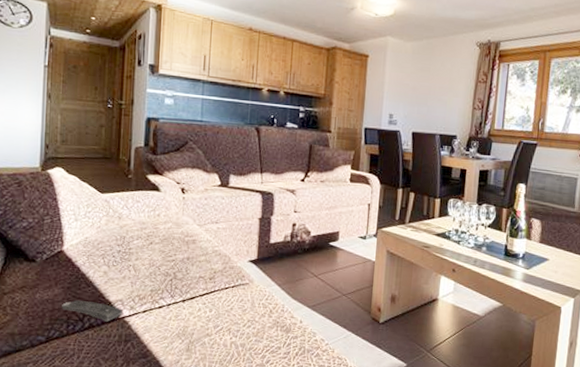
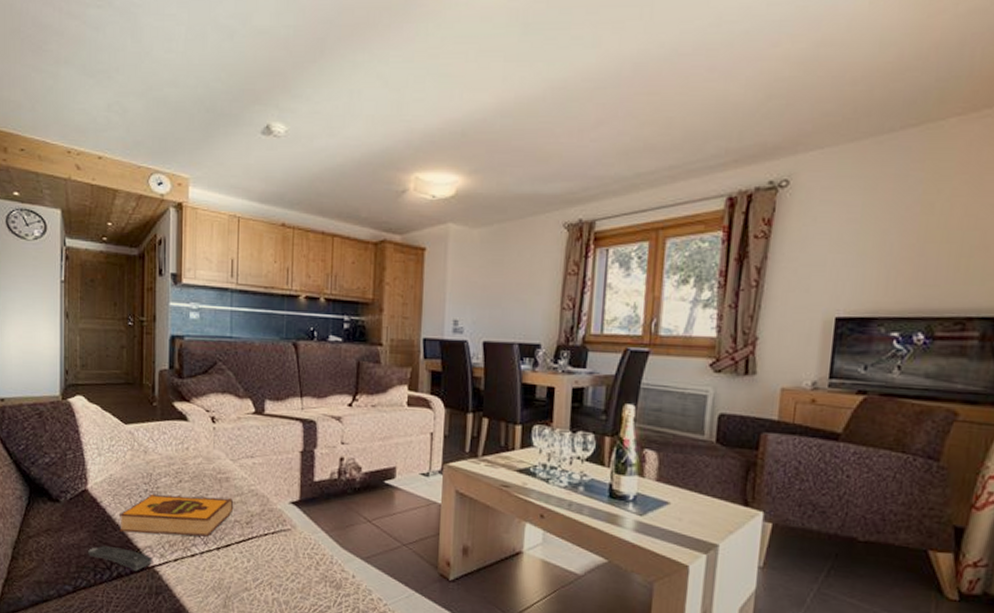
hardback book: none [93,254,199,291] -> present [119,493,234,537]

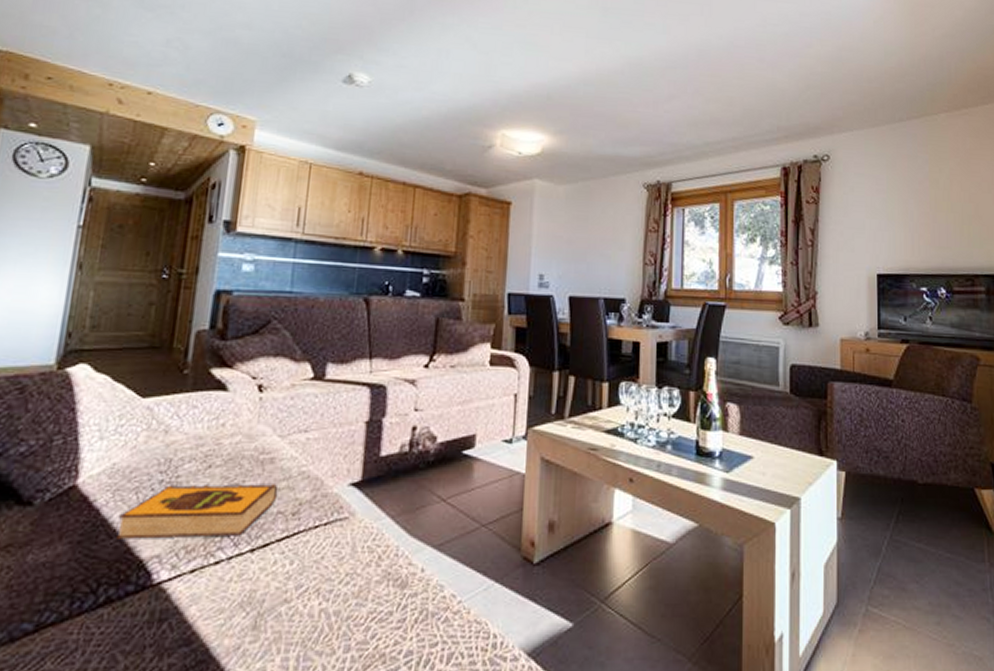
remote control: present [88,546,152,571] -> none [65,561,159,592]

